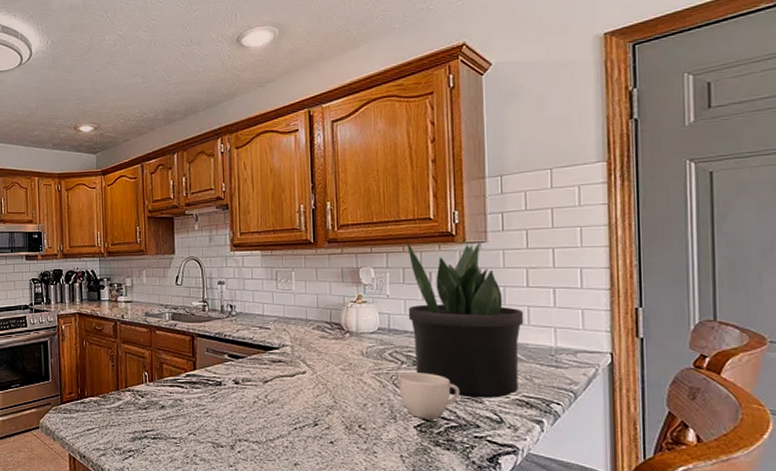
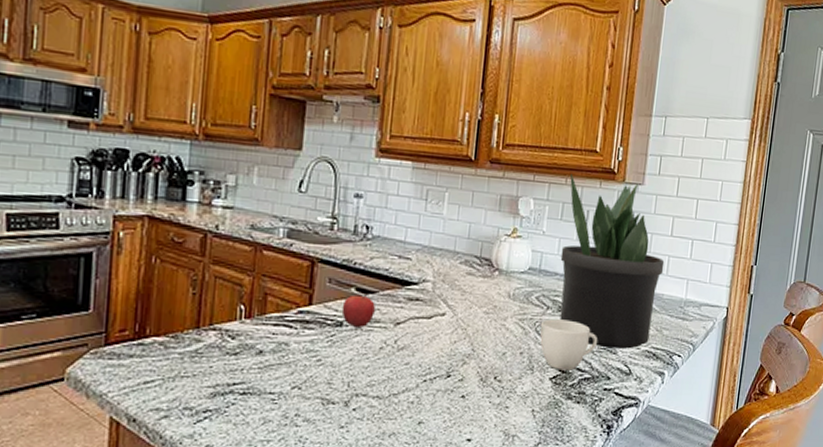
fruit: none [219,360,246,386] -> present [341,294,375,327]

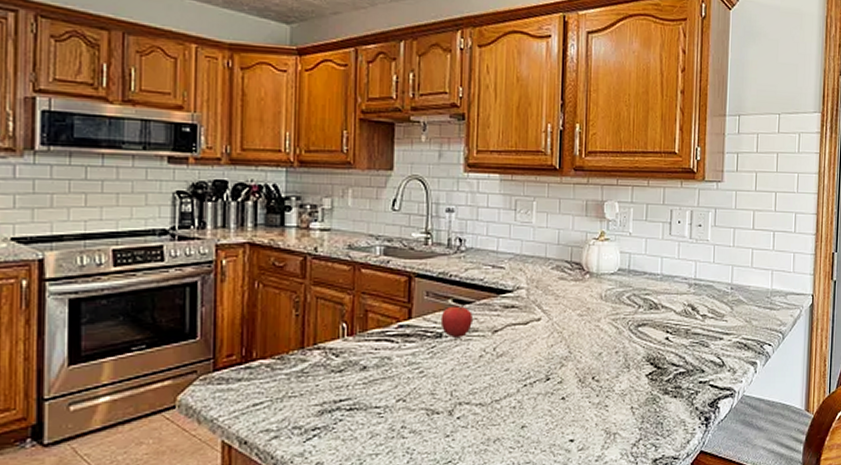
cup: present [540,319,598,371] -> none [634,317,690,367]
planter: present [559,173,665,349] -> none [648,175,749,342]

